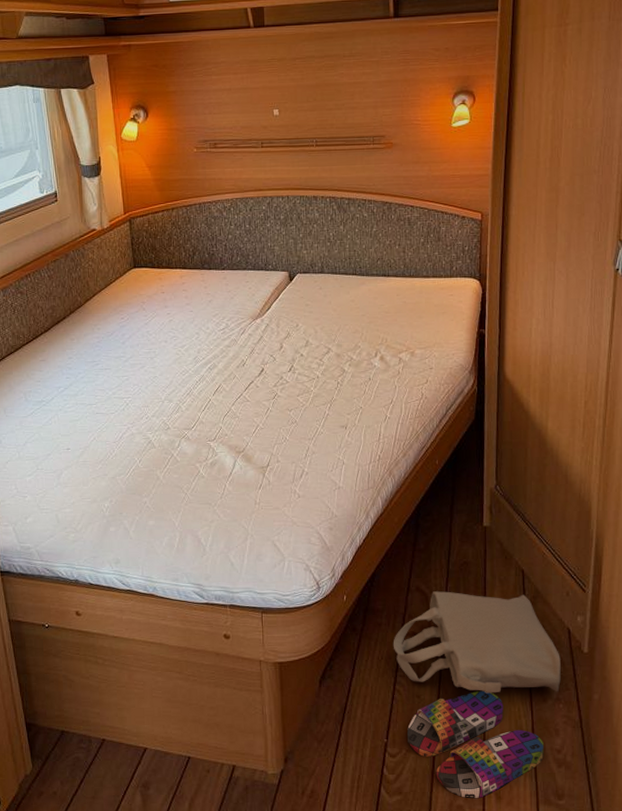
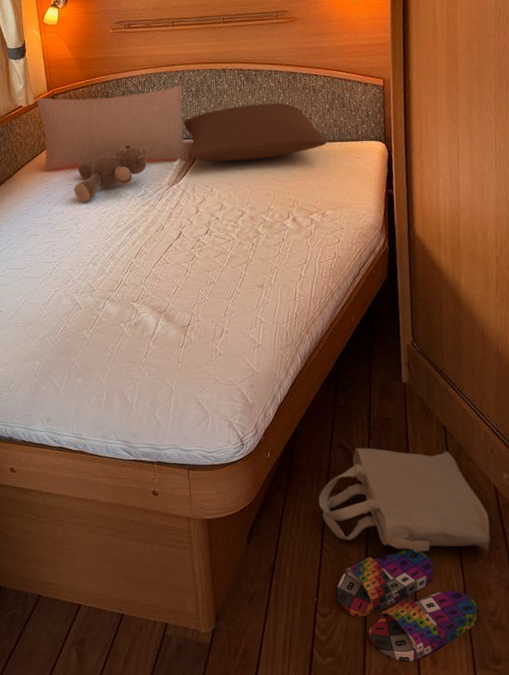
pillow: none [112,212,274,301] -> present [37,85,189,171]
stuffed bear: none [149,274,230,335] -> present [73,145,148,202]
pillow: none [270,234,420,295] -> present [184,103,327,162]

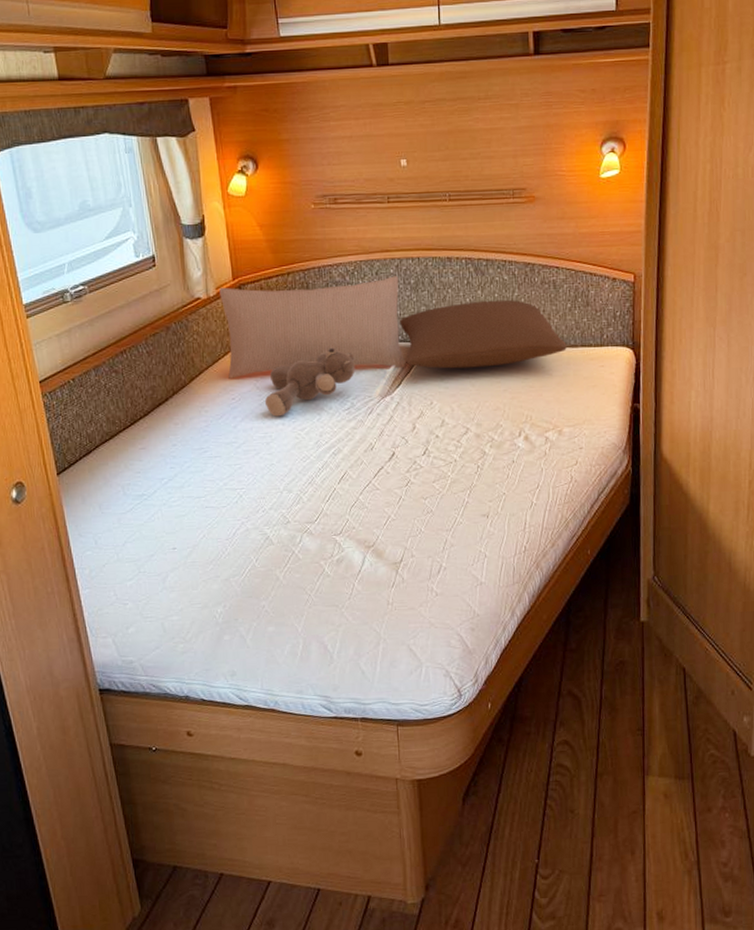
tote bag: present [318,448,491,552] -> none [543,694,727,805]
slippers: present [337,549,478,662] -> none [560,801,709,921]

